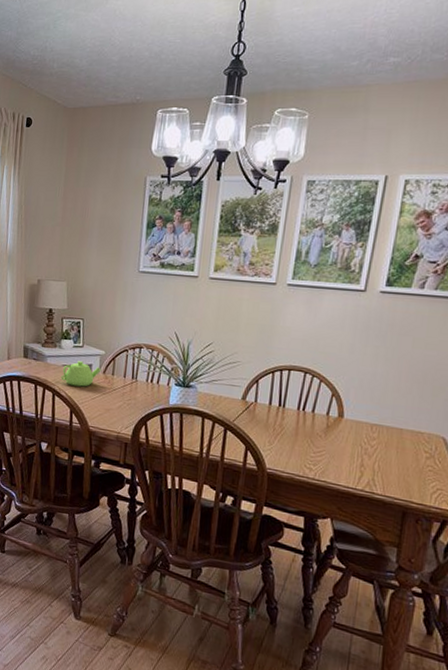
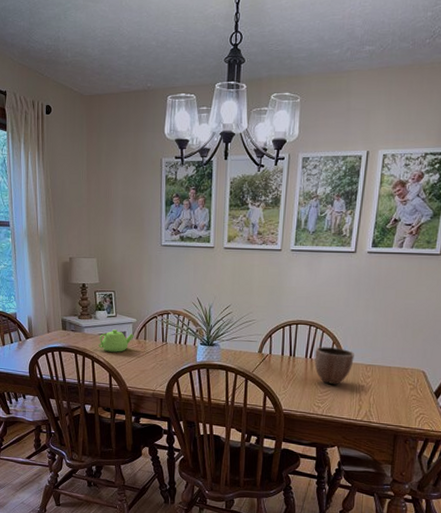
decorative bowl: none [308,398,358,446] -> present [314,347,354,385]

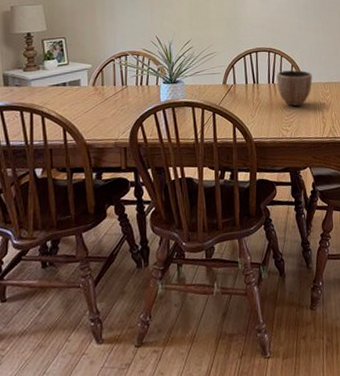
teapot: present [98,329,134,352] -> none [49,78,90,104]

